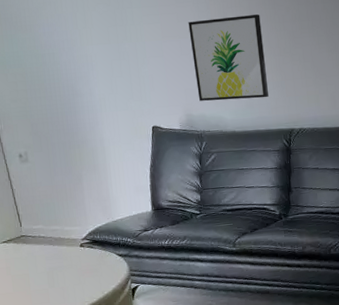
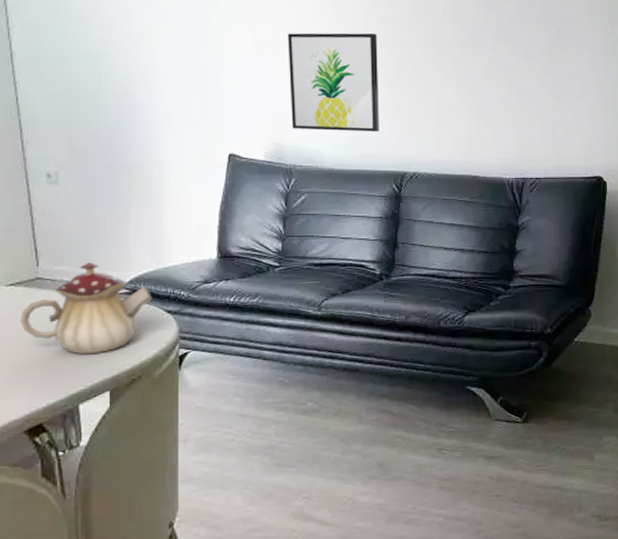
teapot: none [13,221,107,292] -> present [20,262,152,354]

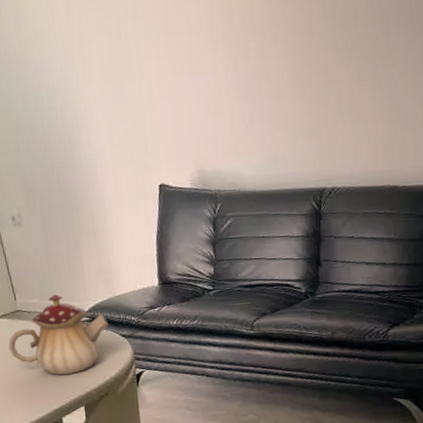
wall art: present [287,33,379,132] -> none [201,43,296,154]

